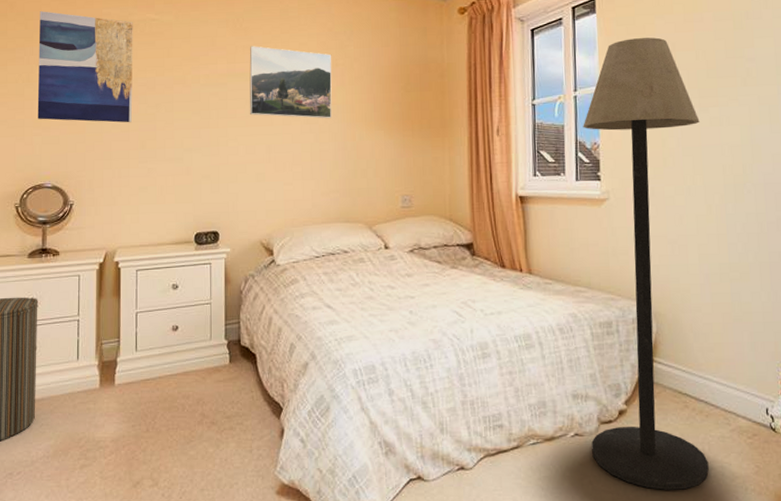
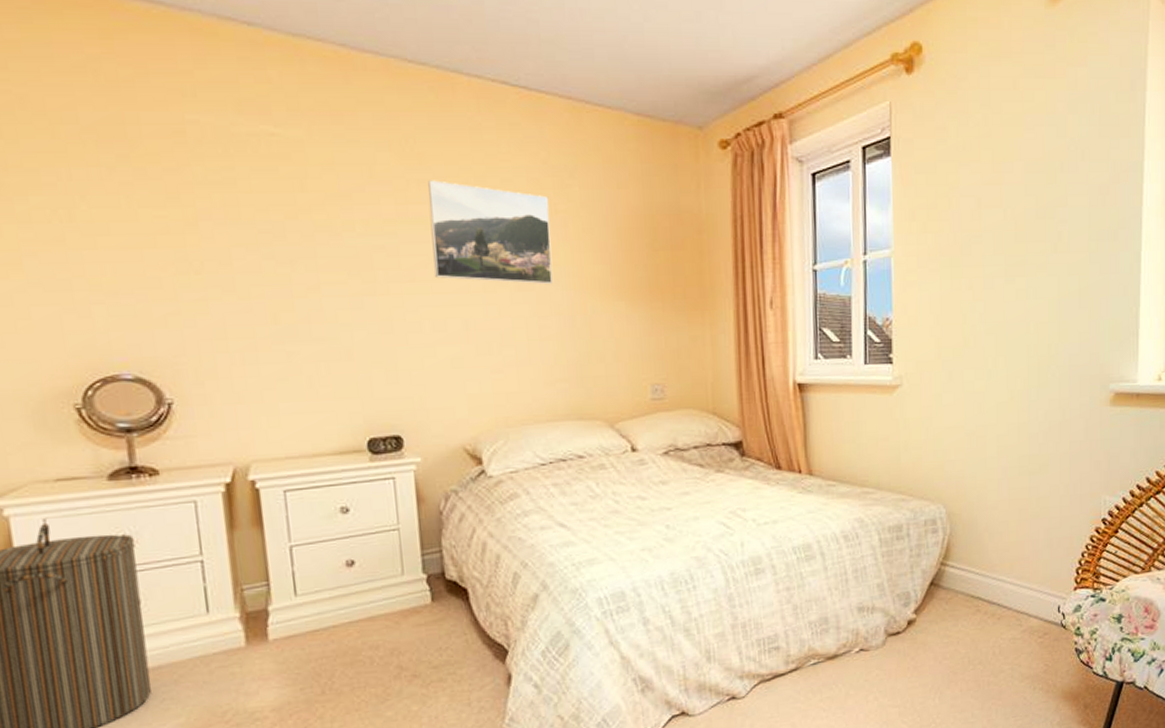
wall art: present [37,11,133,123] -> none [74,111,253,287]
floor lamp: present [583,37,709,490] -> none [873,190,1005,699]

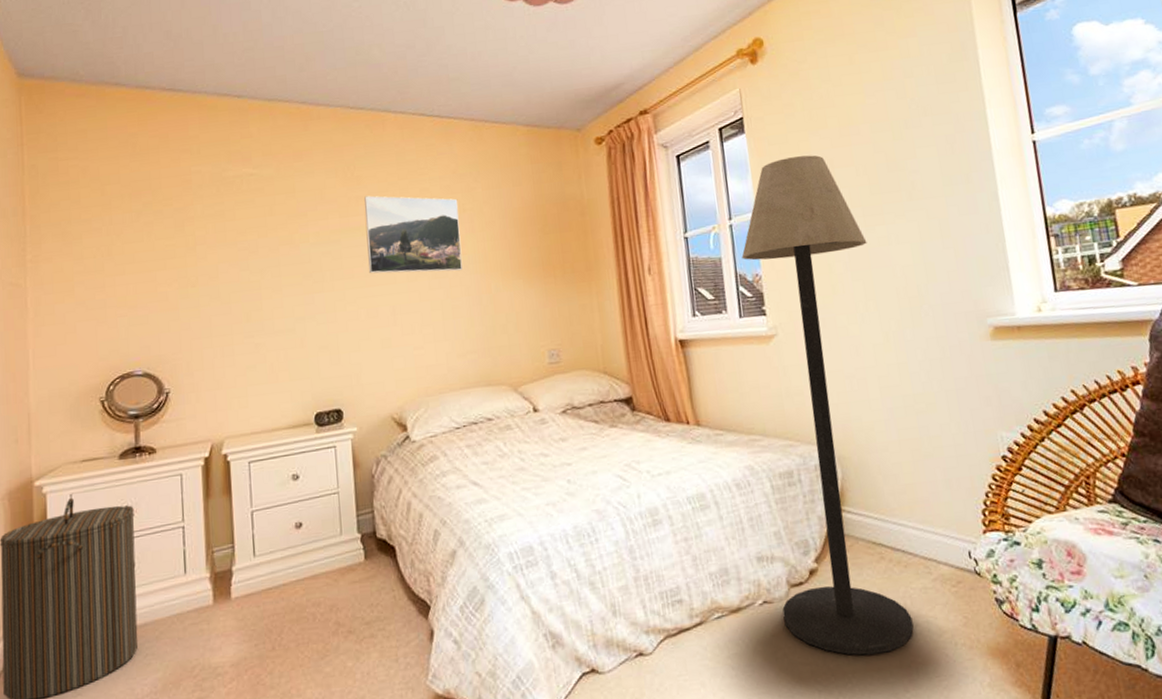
floor lamp: none [873,190,1005,699] -> present [741,155,914,656]

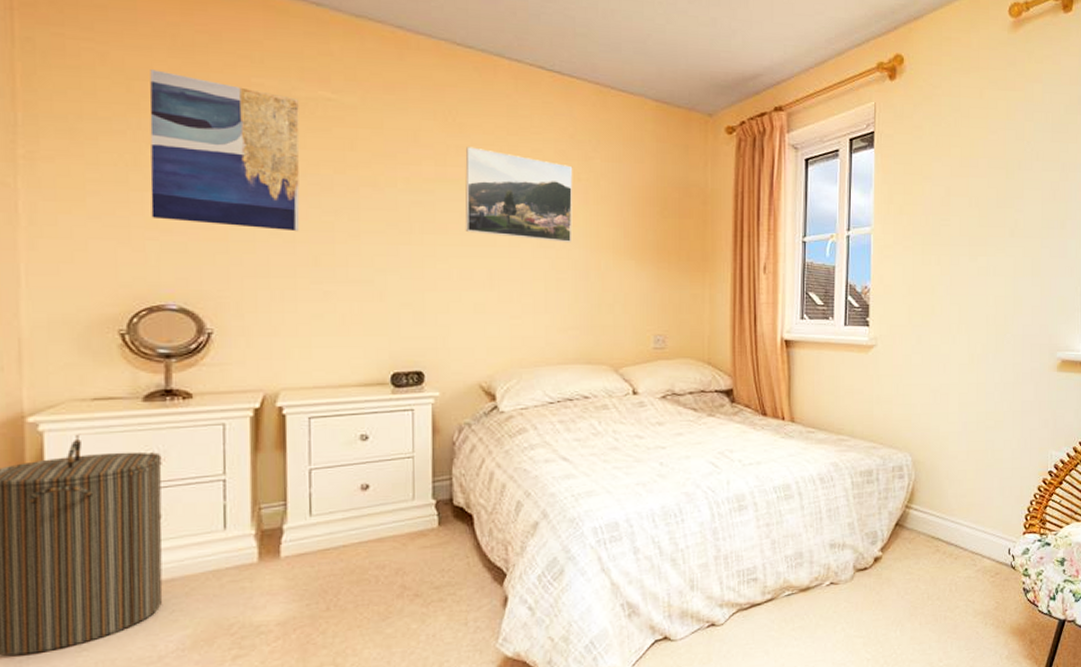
wall art: none [117,174,233,298] -> present [150,69,300,232]
floor lamp: present [741,155,914,656] -> none [846,179,968,631]

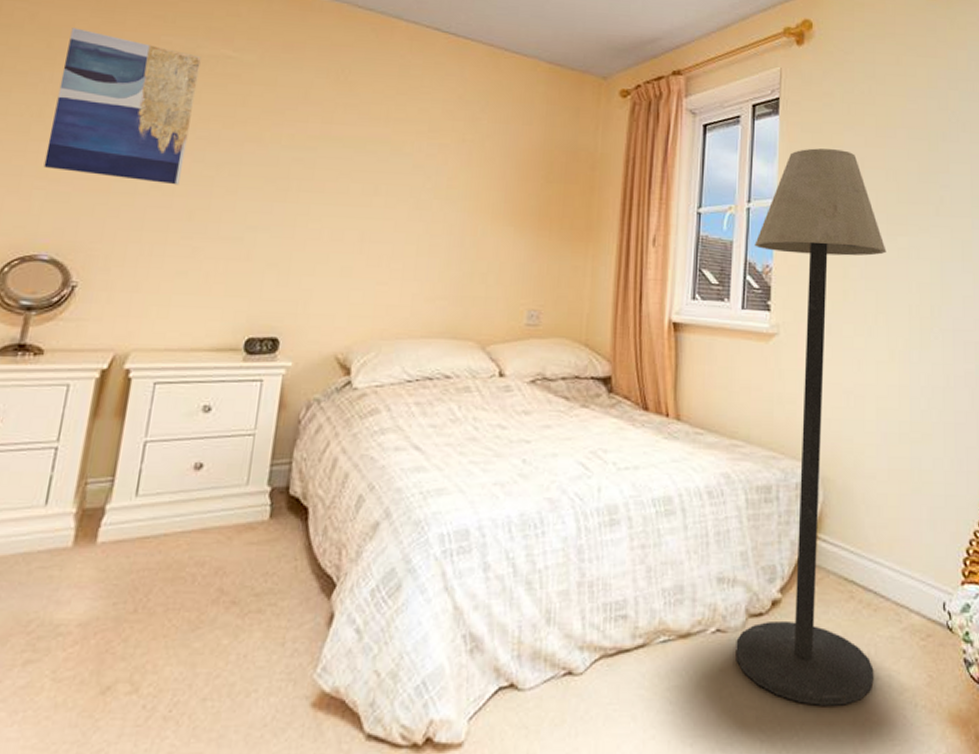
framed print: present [465,147,573,243] -> none [342,105,459,206]
floor lamp: none [846,179,968,631] -> present [736,148,887,706]

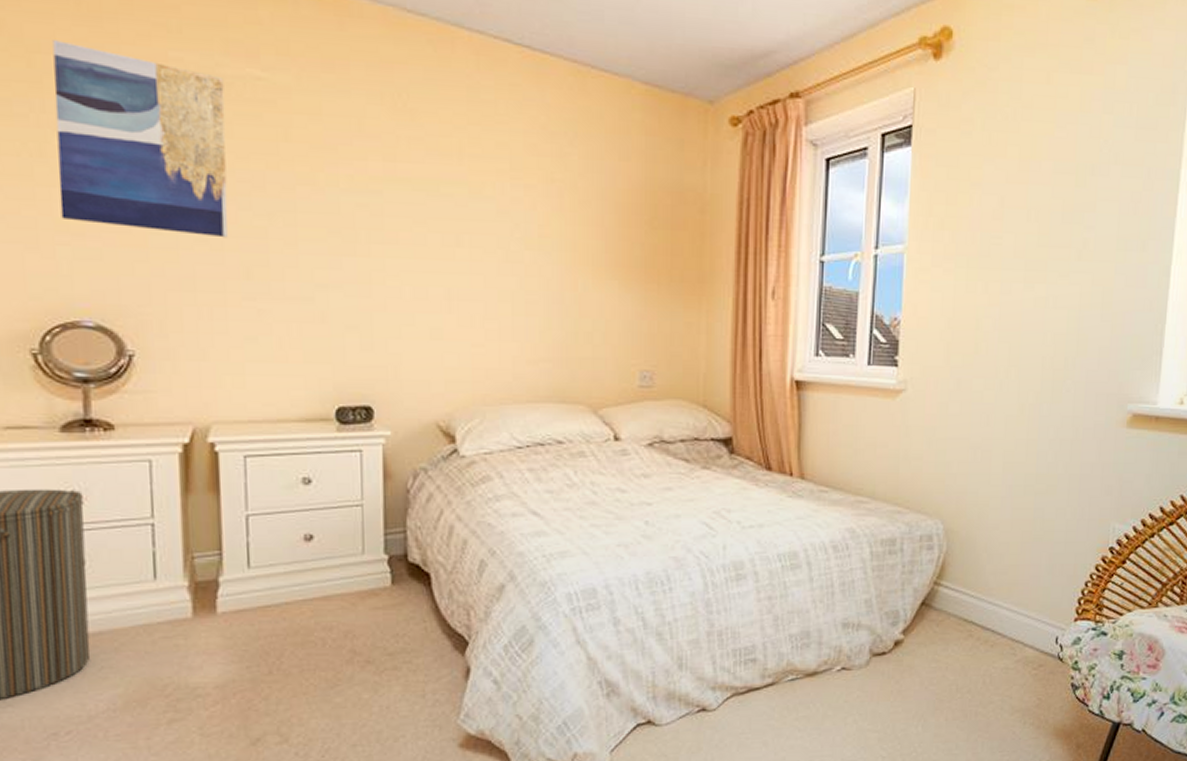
floor lamp: present [736,148,887,706] -> none [860,185,1023,727]

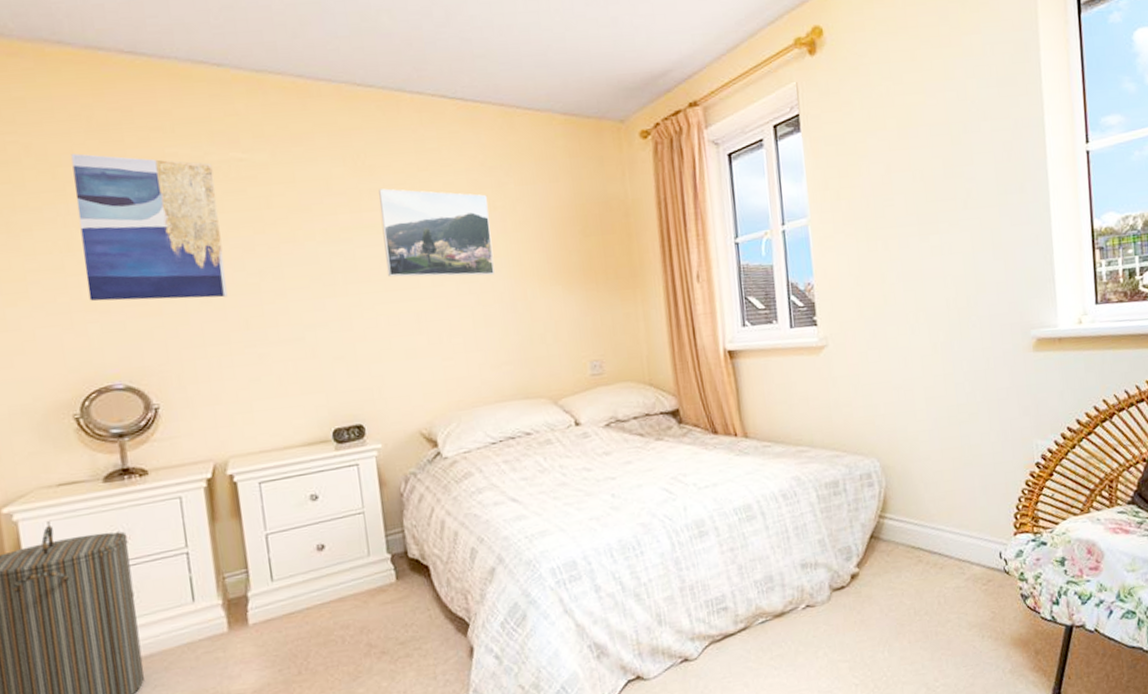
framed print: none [418,138,546,258] -> present [379,188,495,277]

